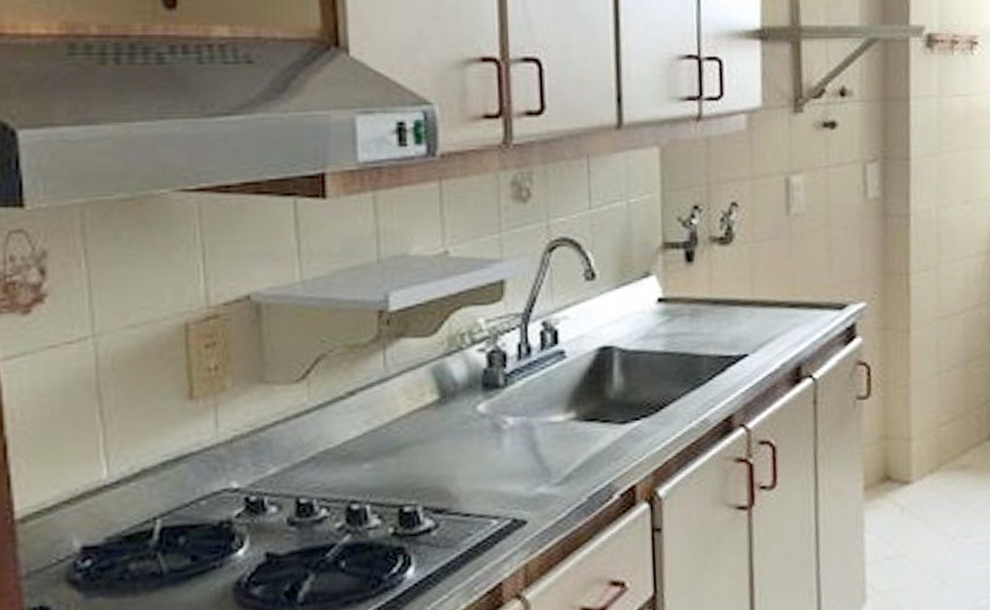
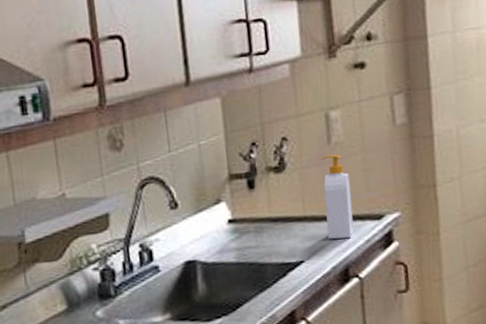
soap bottle: none [776,227,811,331] -> present [321,154,354,240]

